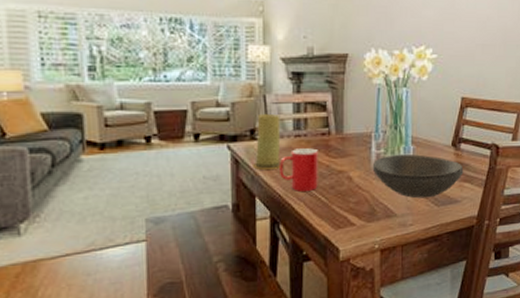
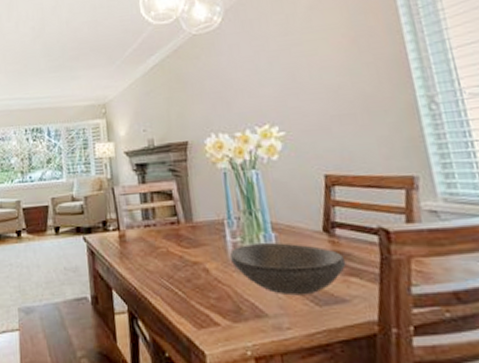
candle: present [251,113,281,170] -> none [106,205,134,261]
cup: present [280,148,318,192] -> none [132,238,174,286]

